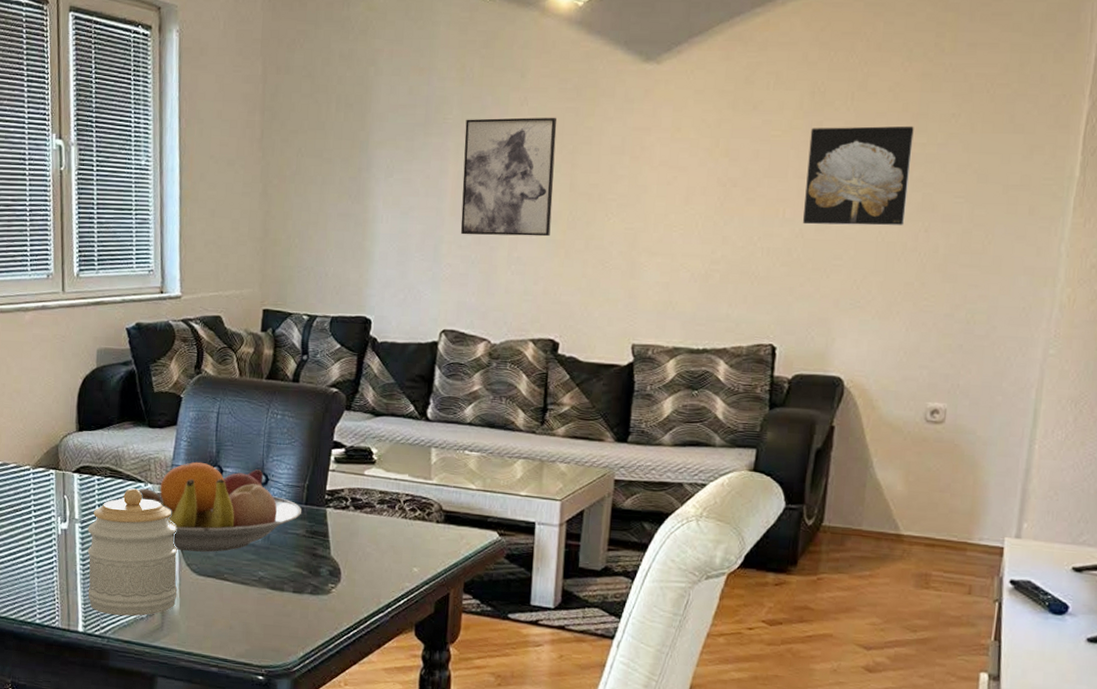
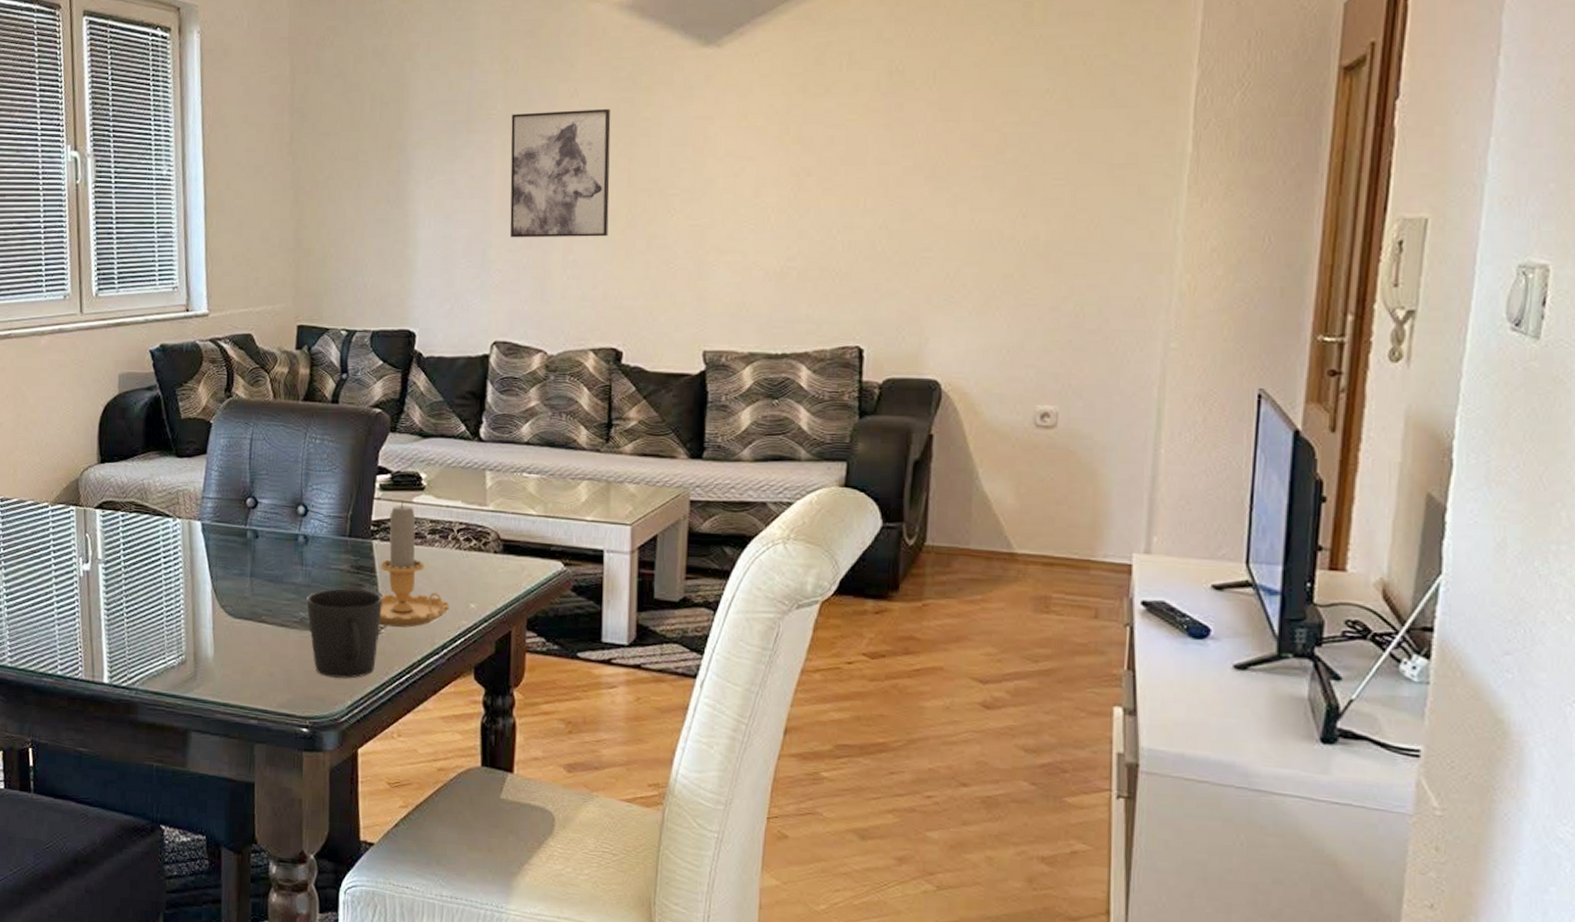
jar: present [87,488,178,616] -> none [112,524,211,665]
fruit bowl: present [118,461,301,552] -> none [144,493,345,592]
cup: none [265,551,334,632] -> present [306,588,382,678]
candle: none [330,472,394,588] -> present [379,500,449,628]
wall art: present [802,126,914,226] -> none [885,104,1004,215]

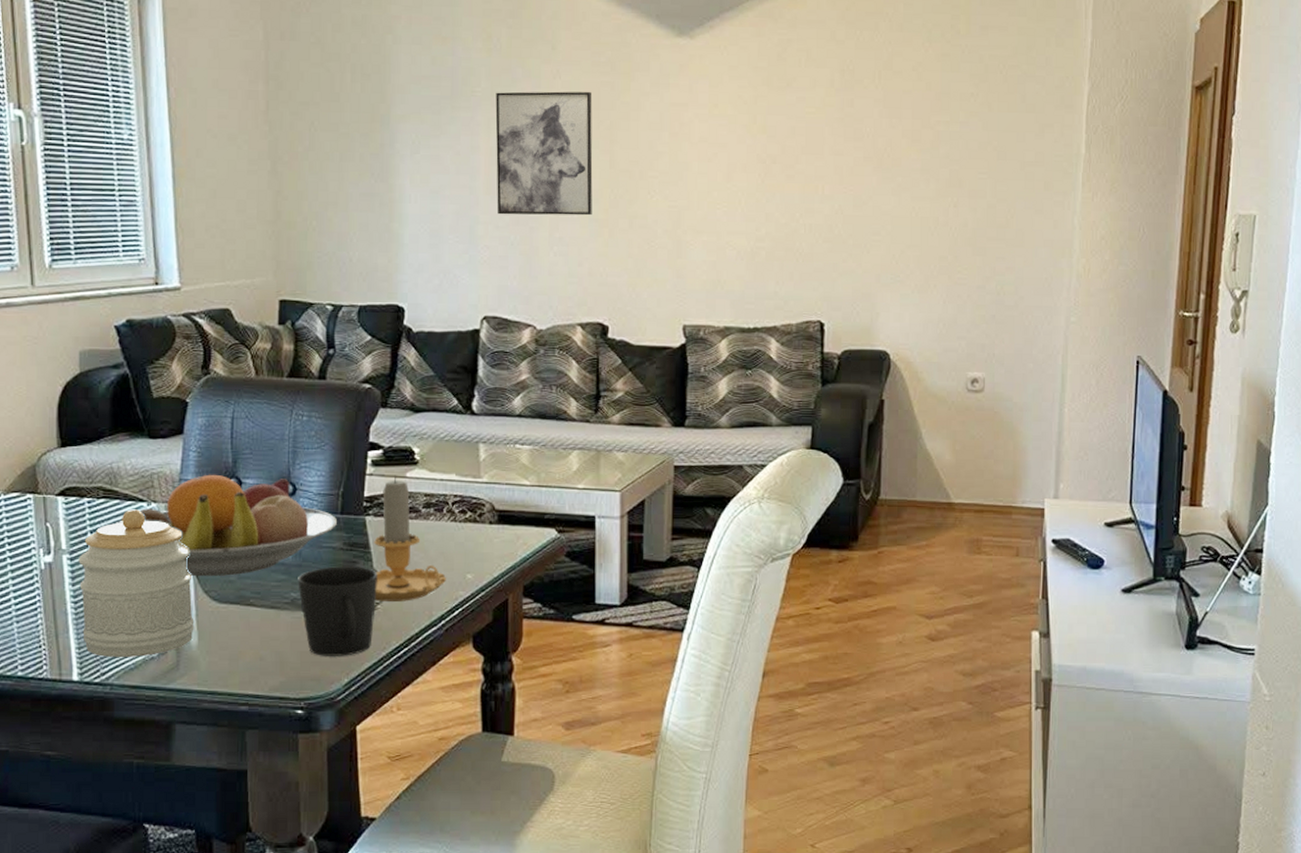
jar: none [112,524,211,665] -> present [78,509,194,657]
fruit bowl: none [144,493,345,592] -> present [115,474,337,577]

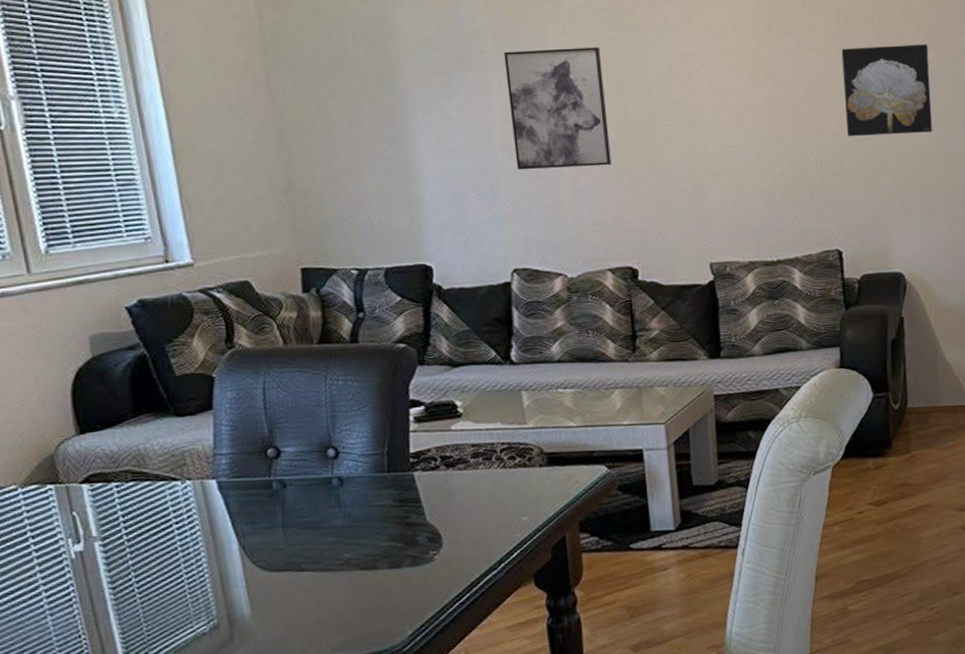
jar: present [78,509,194,657] -> none [112,488,246,639]
fruit bowl: present [115,474,337,577] -> none [148,443,385,549]
cup: present [298,566,377,656] -> none [350,521,433,612]
candle: present [374,475,446,601] -> none [425,429,502,552]
wall art: none [841,104,938,202] -> present [841,44,933,137]

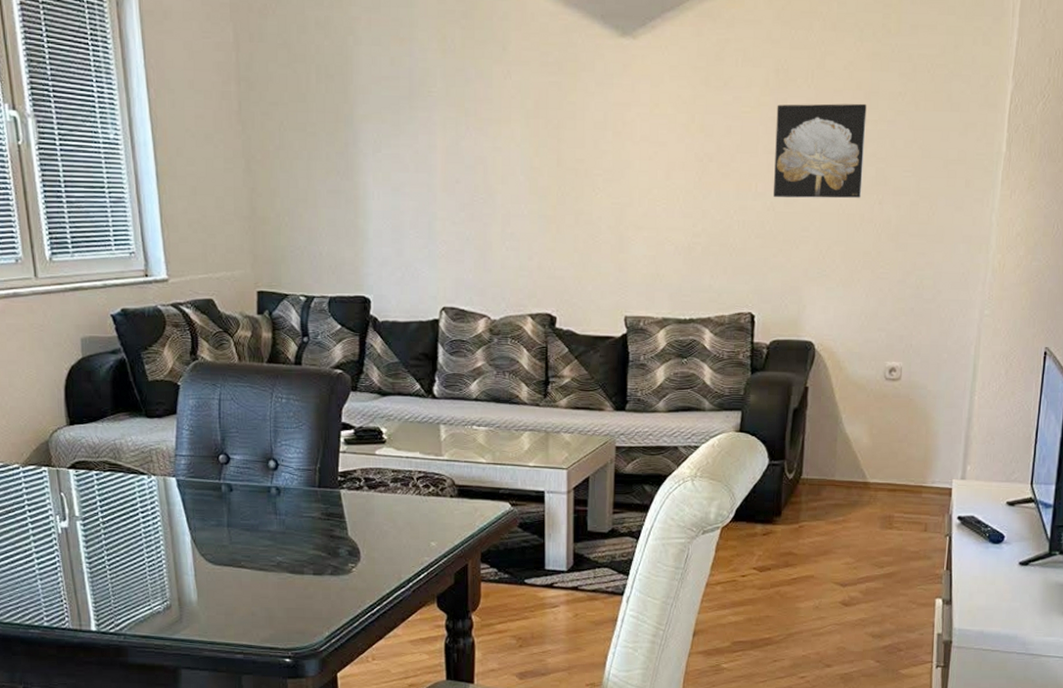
wall art: present [504,46,611,170] -> none [451,91,541,212]

